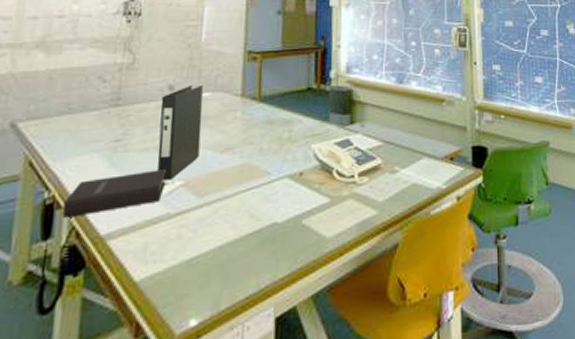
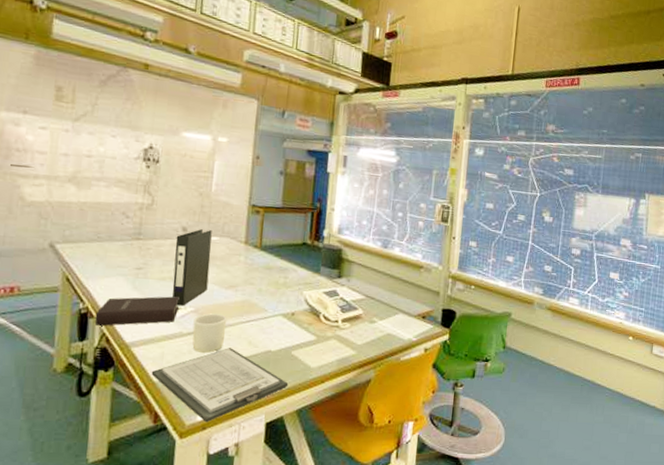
clipboard: none [131,225,301,328] -> present [151,348,289,423]
mug: none [182,184,224,236] -> present [192,313,227,353]

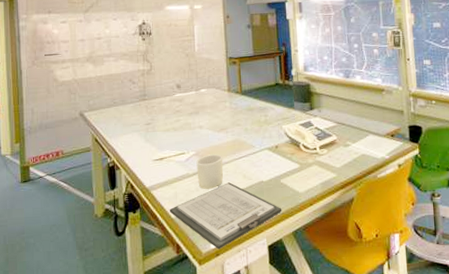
book: present [94,296,179,326] -> none [120,144,183,175]
binder: present [172,229,212,306] -> none [173,84,204,152]

